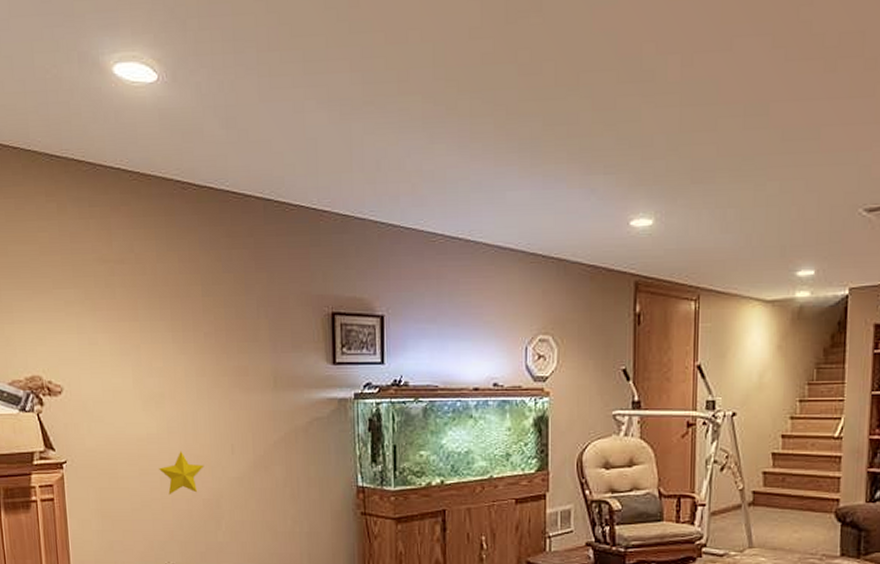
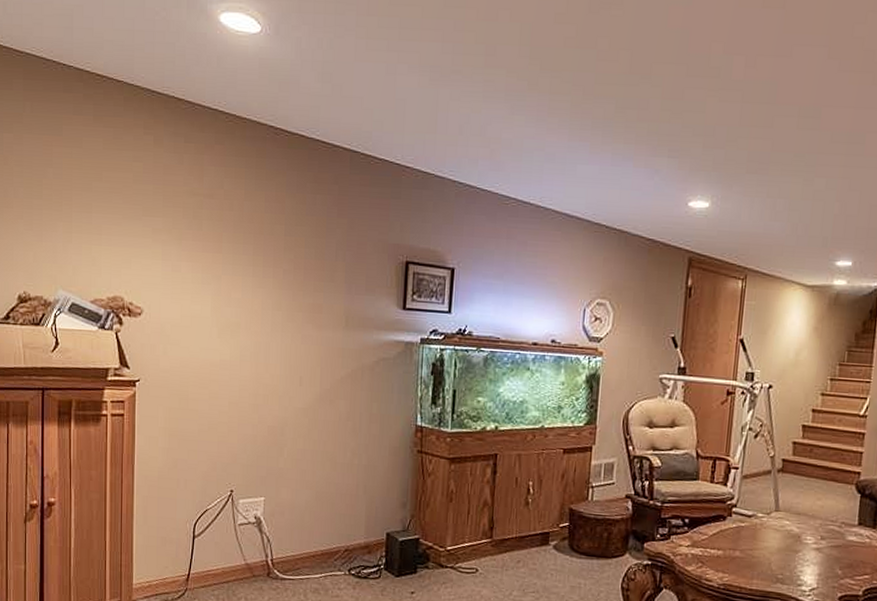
decorative star: present [159,451,205,496] -> none [228,379,272,420]

